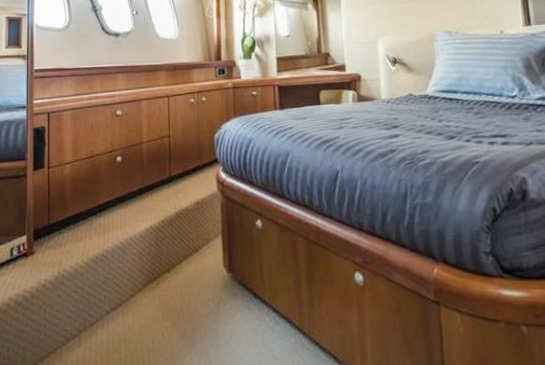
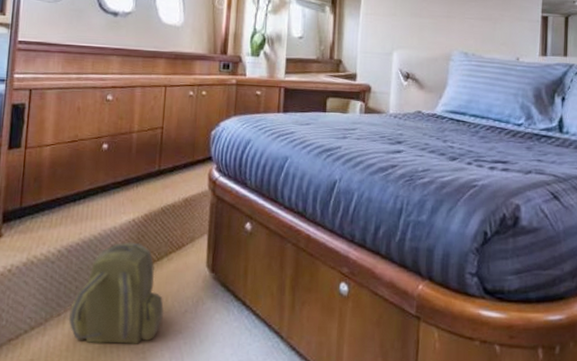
backpack: none [100,248,189,352] -> present [68,242,165,344]

